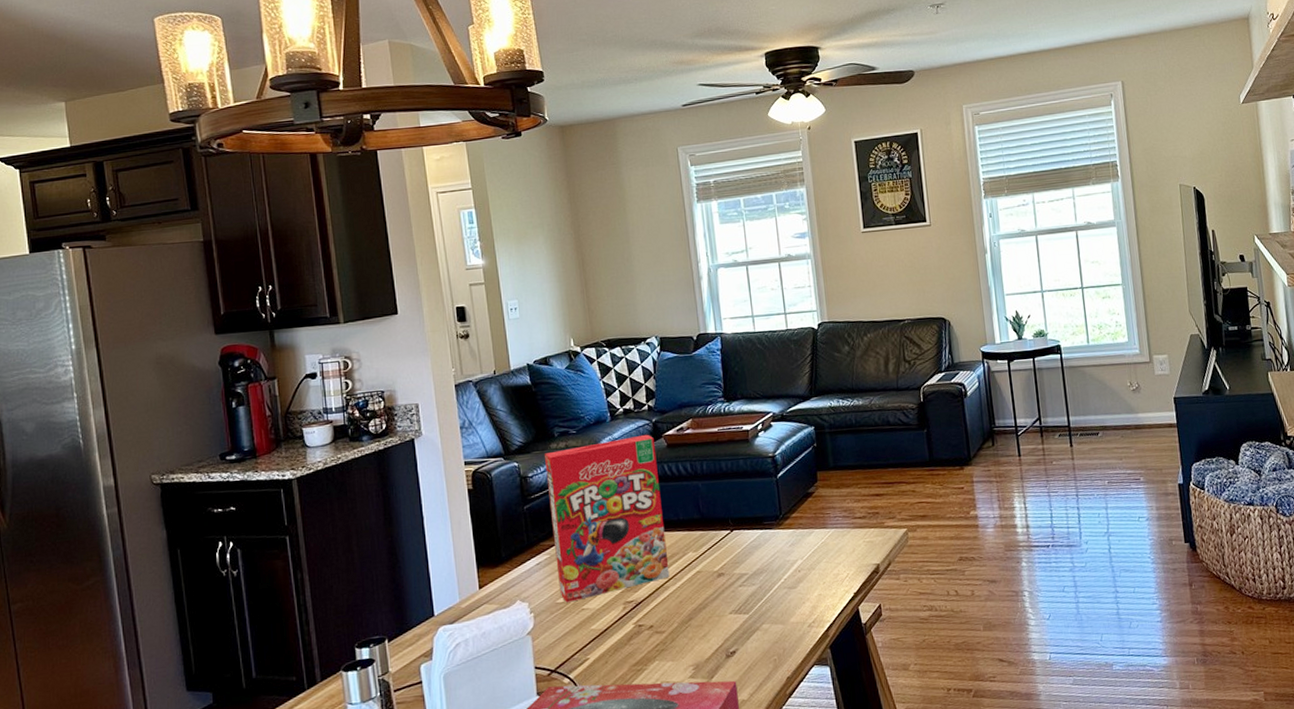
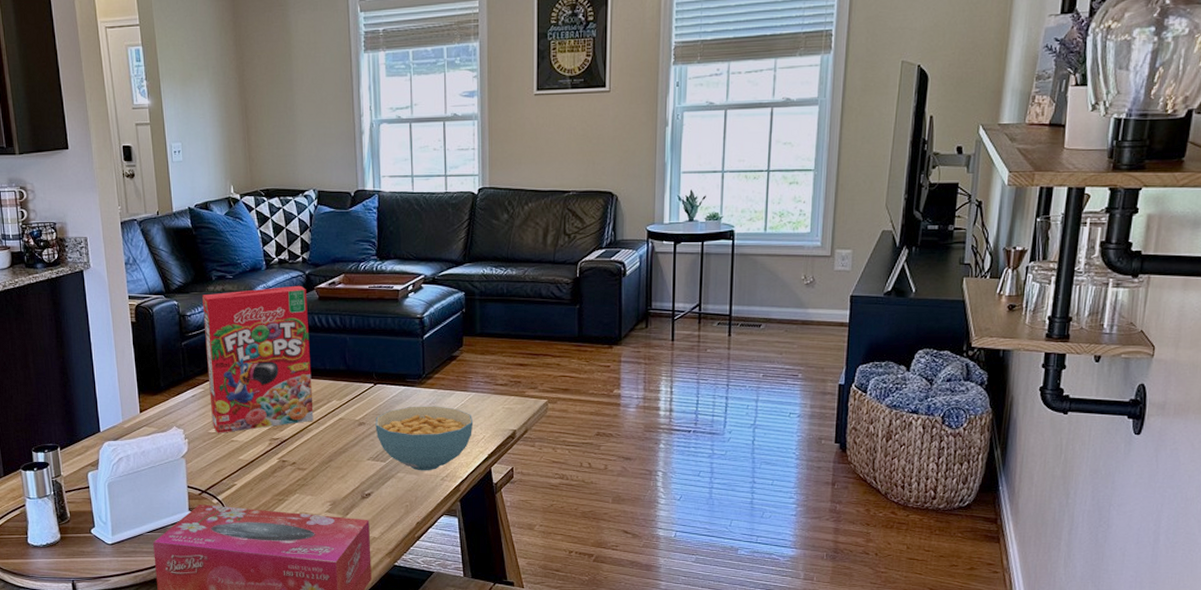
cereal bowl: none [734,546,836,620] -> present [375,406,474,471]

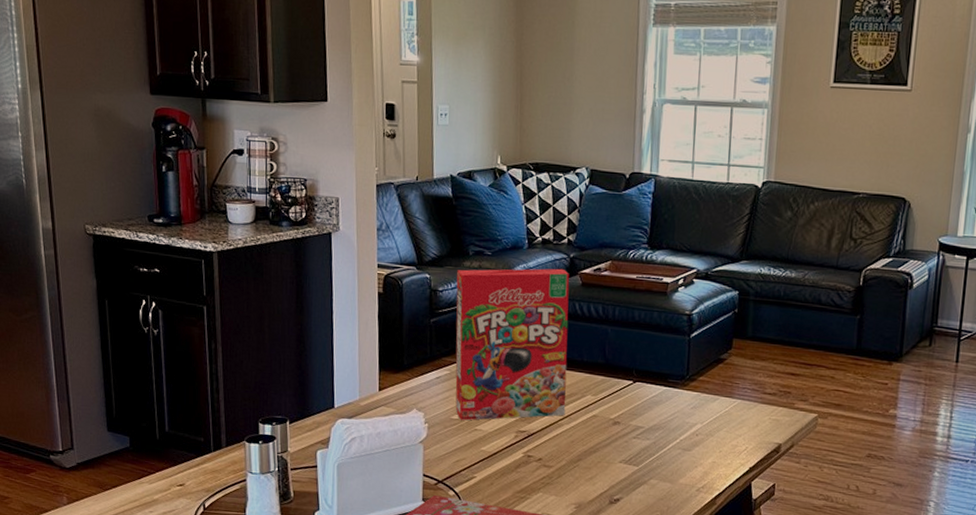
cereal bowl: present [375,406,474,471] -> none [630,408,737,480]

